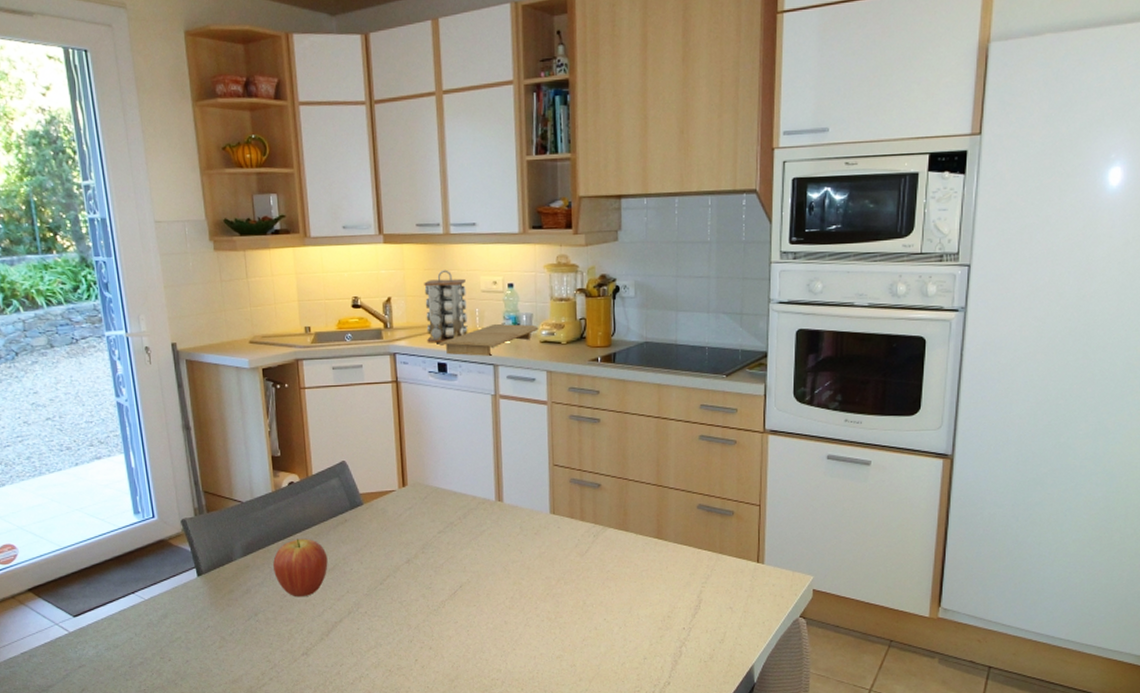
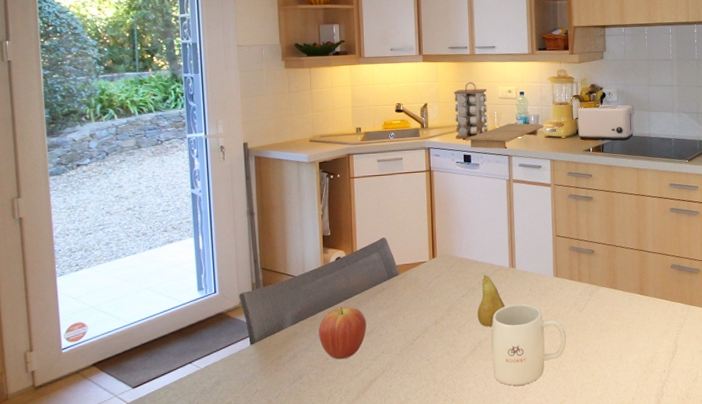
fruit: none [457,509,490,569] -> present [477,275,505,327]
mug: none [474,543,565,636] -> present [491,303,567,386]
toaster: none [582,301,657,349] -> present [577,104,635,141]

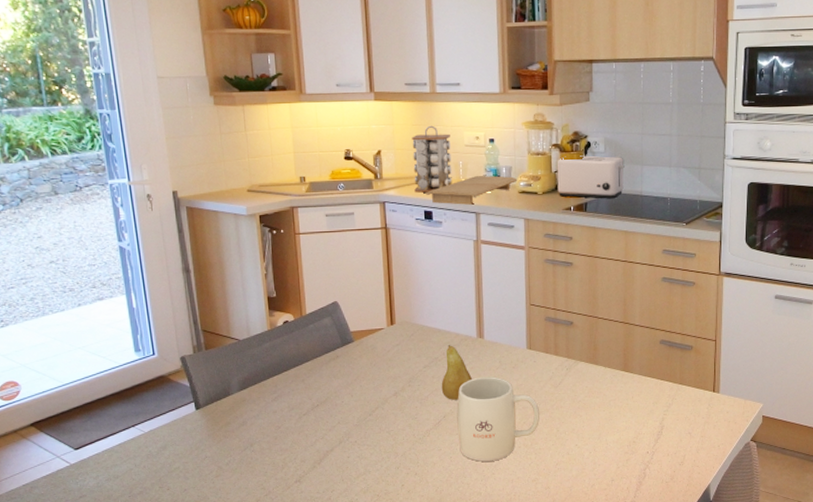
fruit: present [319,306,367,360] -> none [268,373,321,429]

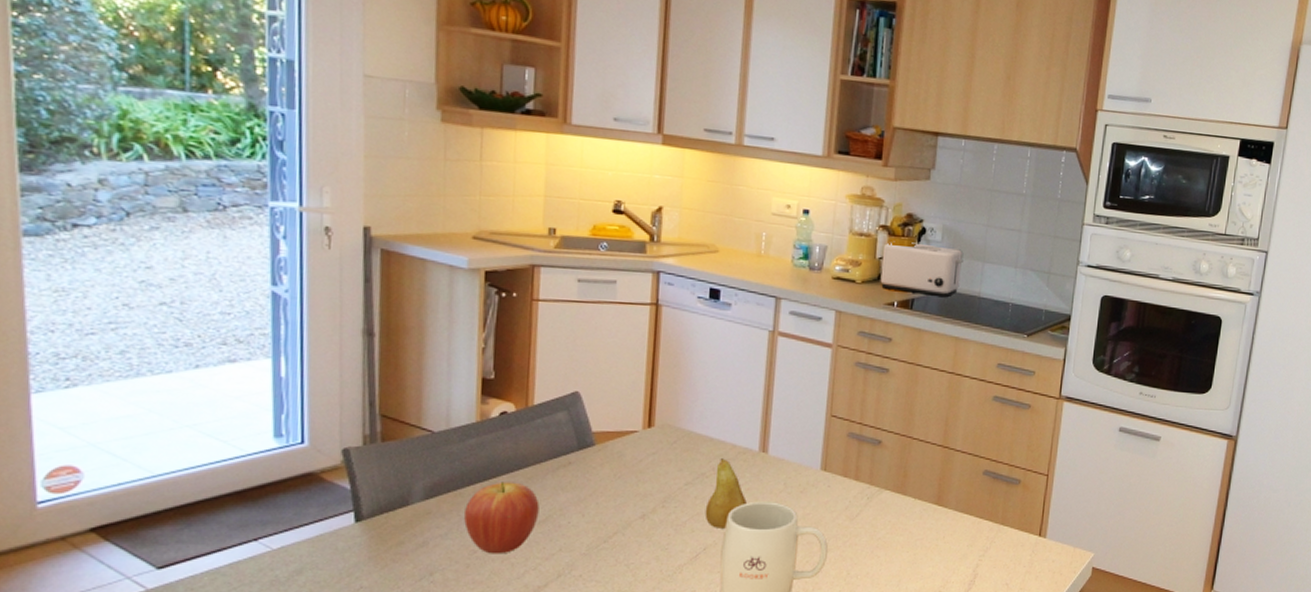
fruit: none [268,373,321,429] -> present [464,481,540,554]
spice rack: present [412,125,452,193] -> none [700,184,755,266]
cutting board: present [426,176,518,205] -> none [714,252,833,287]

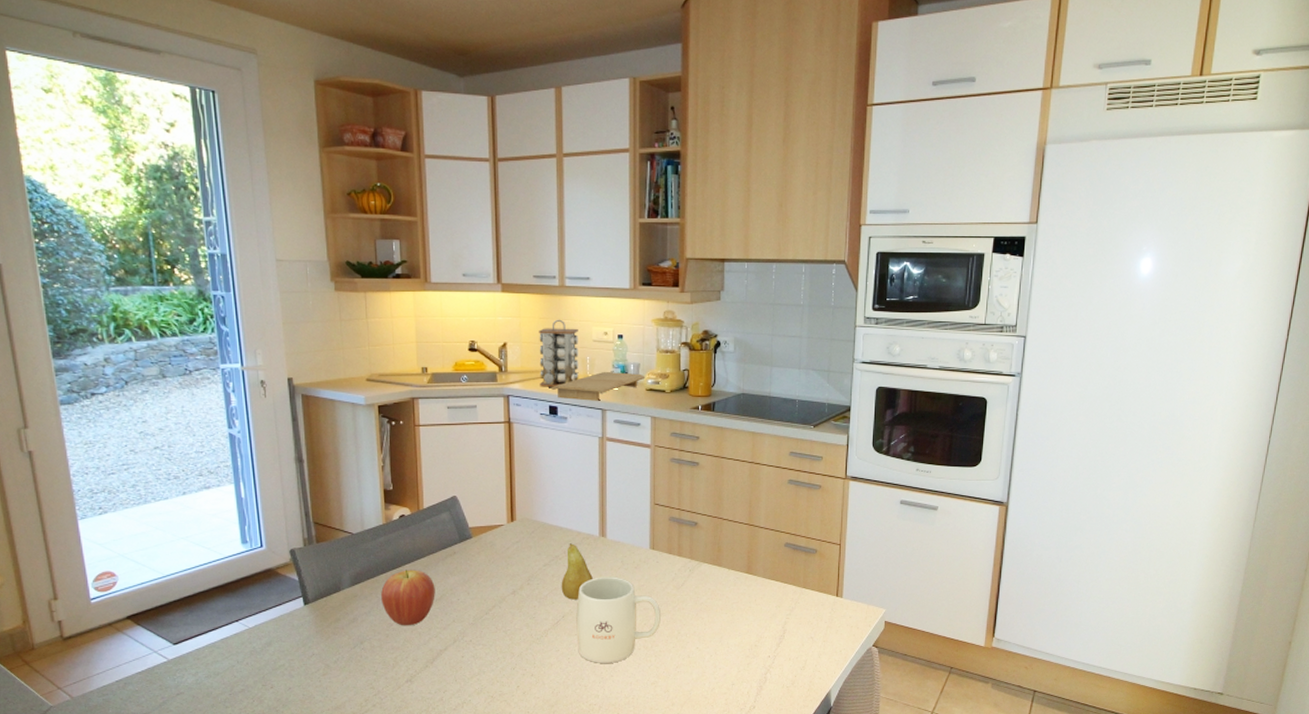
spice rack: none [700,184,755,266] -> present [539,319,579,387]
cutting board: none [714,252,833,287] -> present [551,372,646,401]
toaster: present [880,241,963,298] -> none [685,355,754,399]

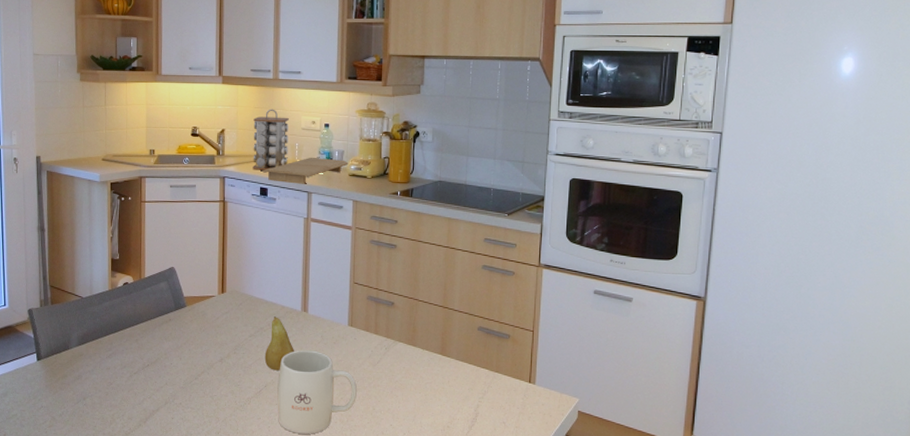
fruit: present [381,569,435,626] -> none [104,333,151,386]

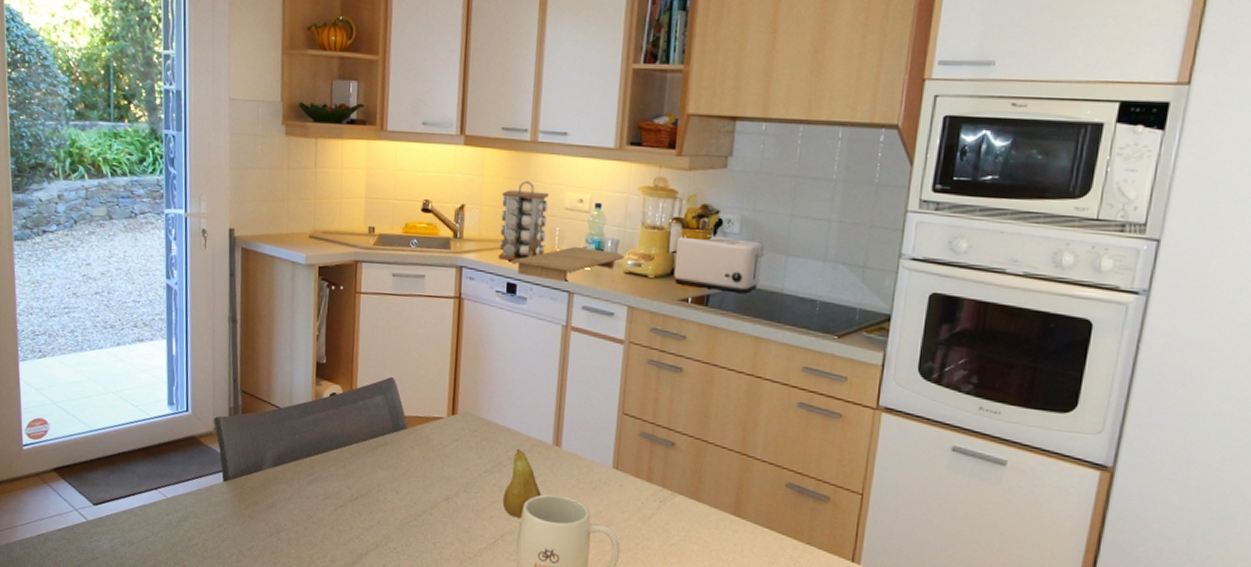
toaster: none [386,144,451,187] -> present [673,234,764,294]

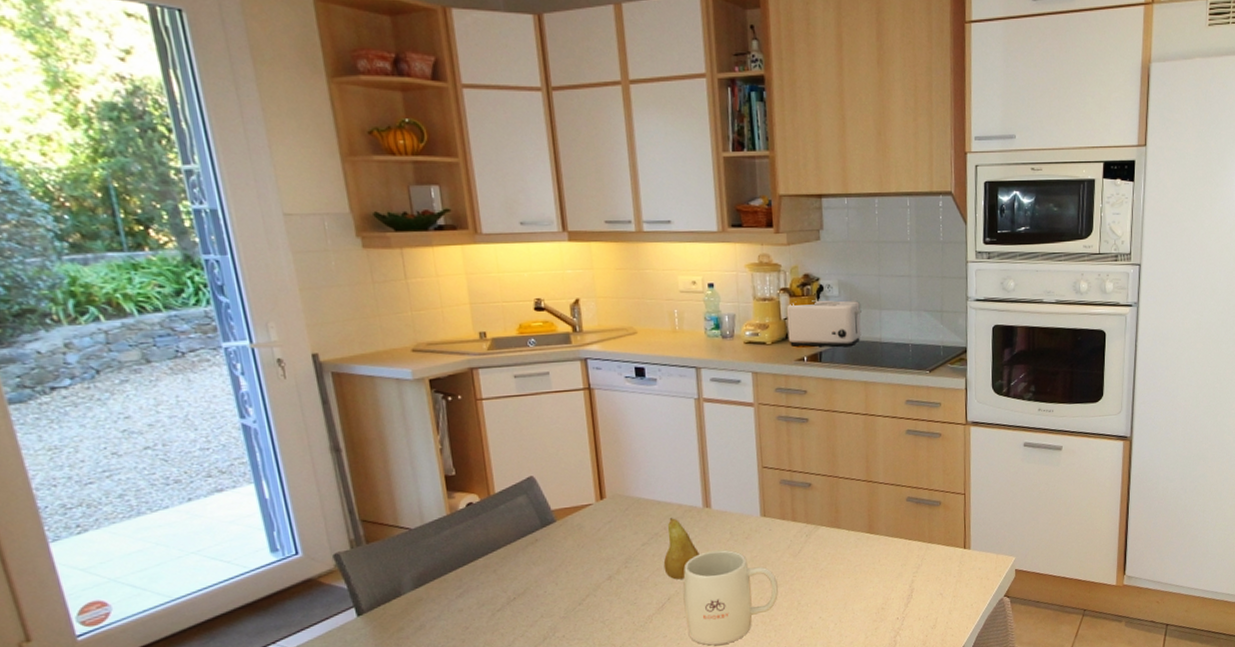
spice rack: present [498,180,549,261] -> none [616,269,667,347]
cutting board: present [511,247,625,281] -> none [635,325,743,359]

